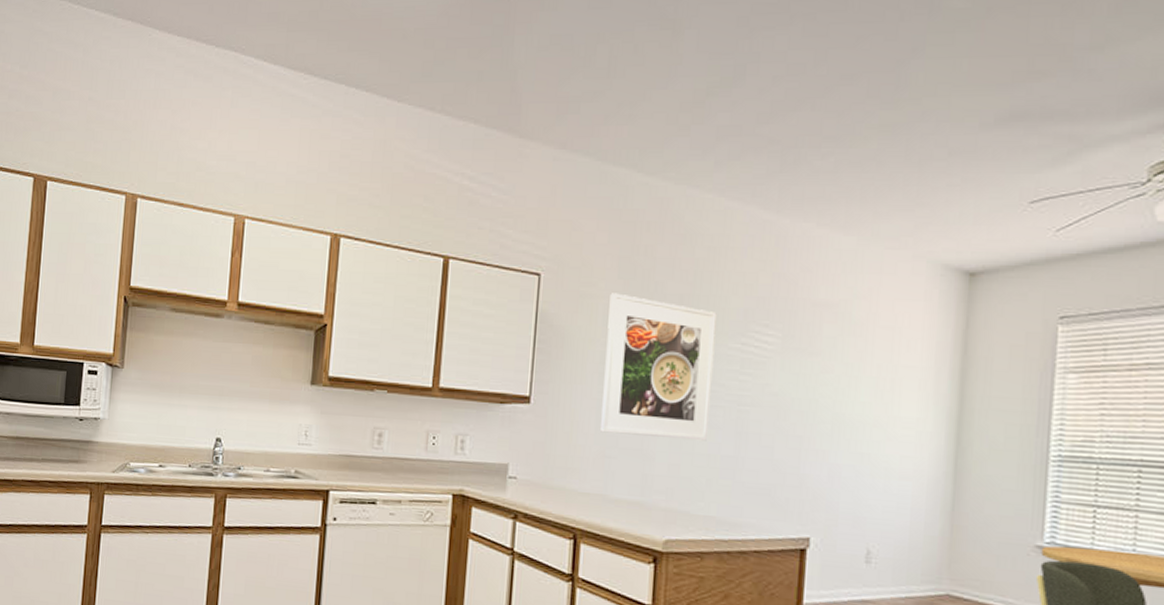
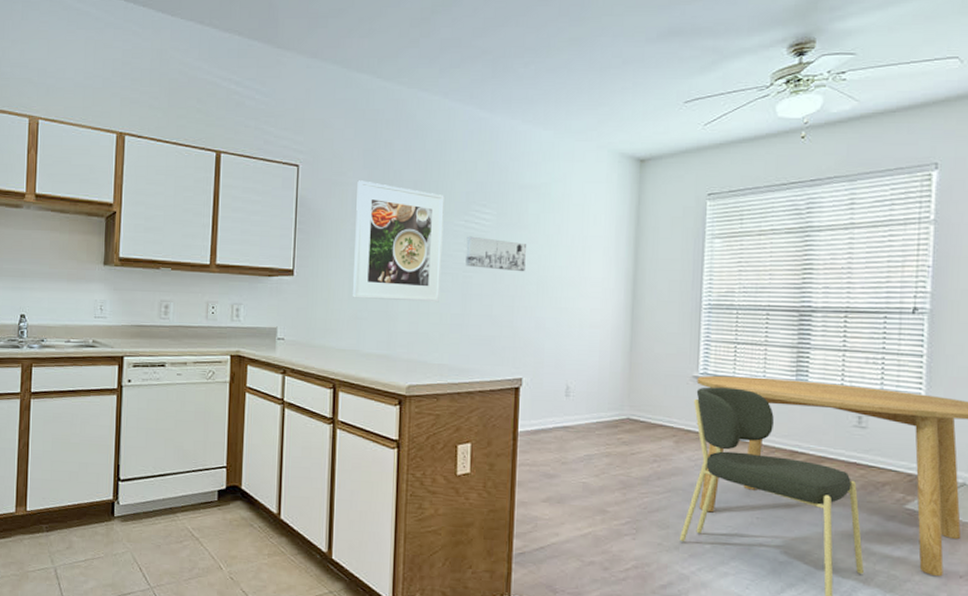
wall art: none [741,362,819,408] -> present [465,236,526,272]

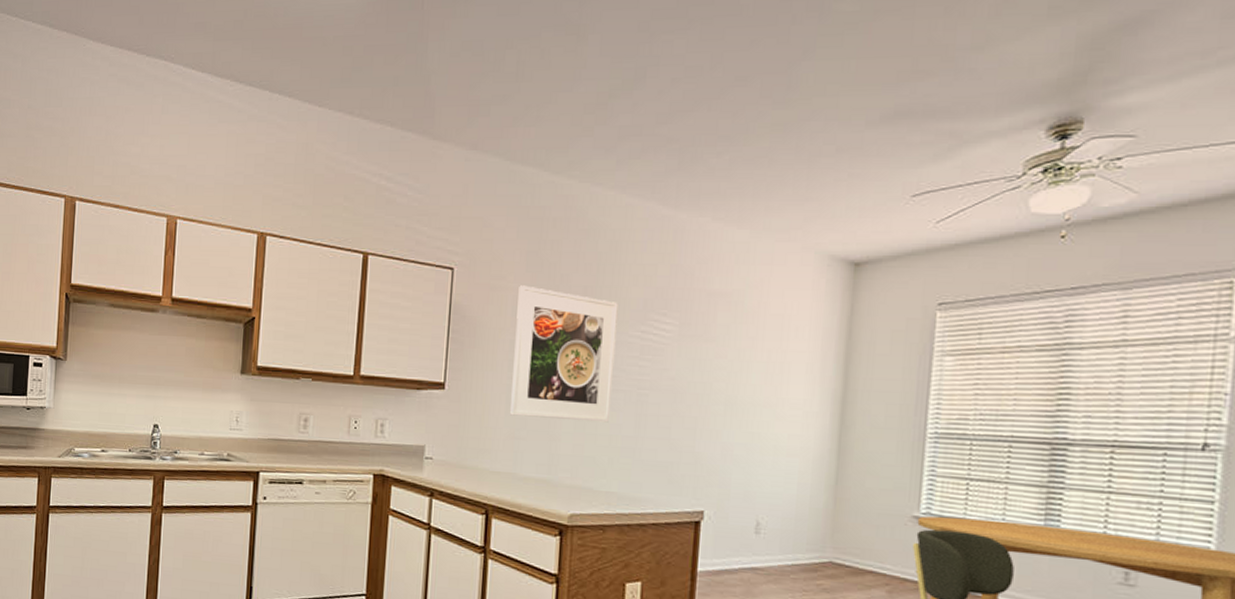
wall art: present [465,236,526,272] -> none [640,349,713,391]

